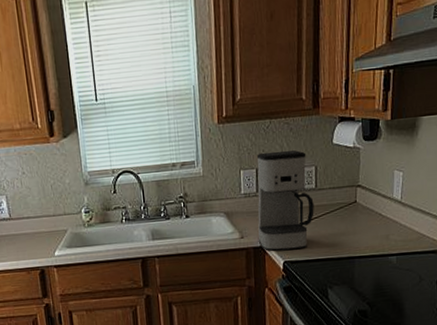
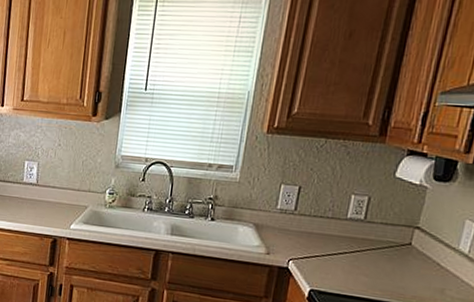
coffee maker: present [256,150,314,251] -> none [285,171,361,281]

